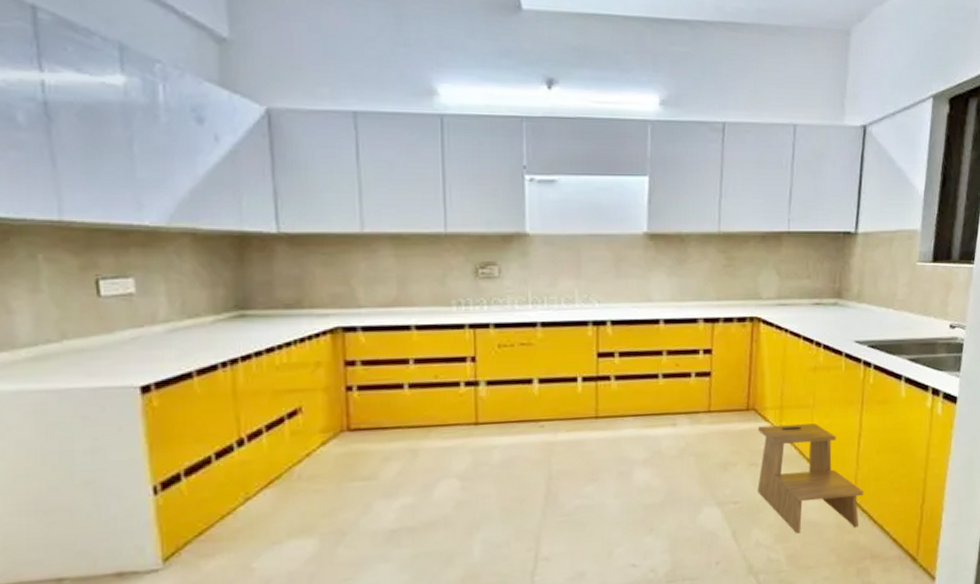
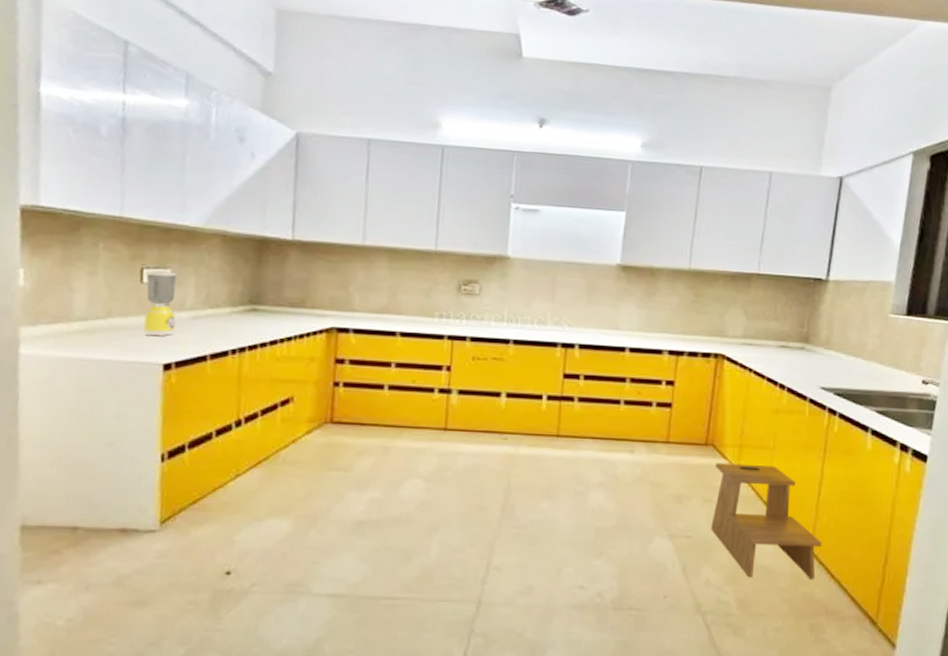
blender: none [103,281,150,357] -> present [143,271,178,337]

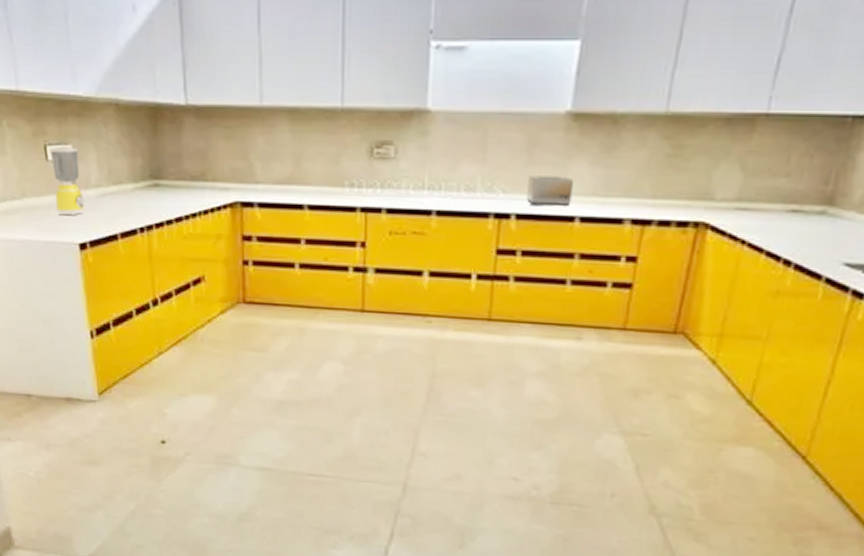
toaster: none [587,313,623,340] -> present [527,175,573,207]
step stool: present [711,463,823,580] -> none [674,354,823,491]

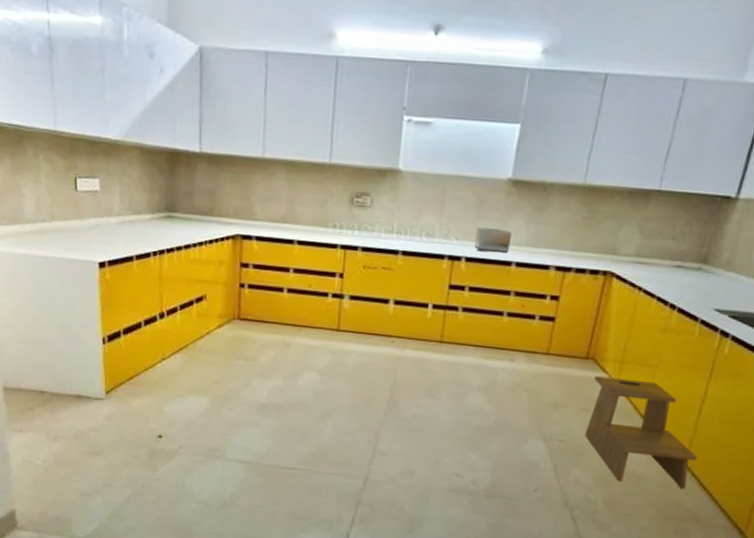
blender: present [49,147,85,216] -> none [79,180,107,239]
step stool: none [674,354,823,491] -> present [585,376,698,490]

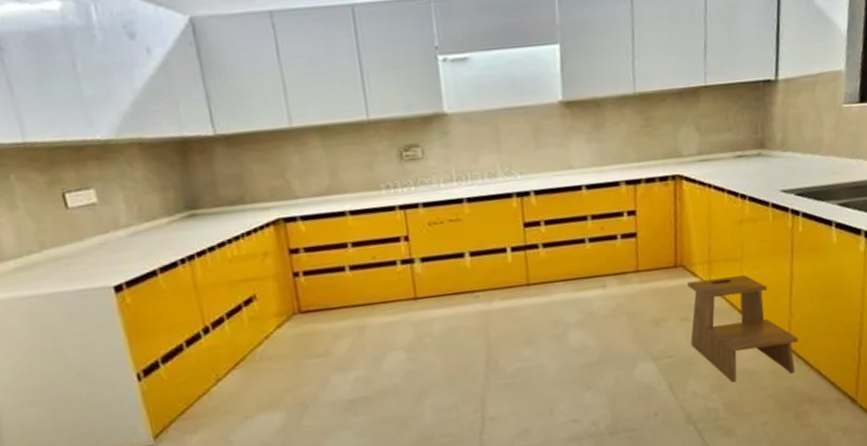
toaster: present [474,227,512,254] -> none [538,154,577,182]

